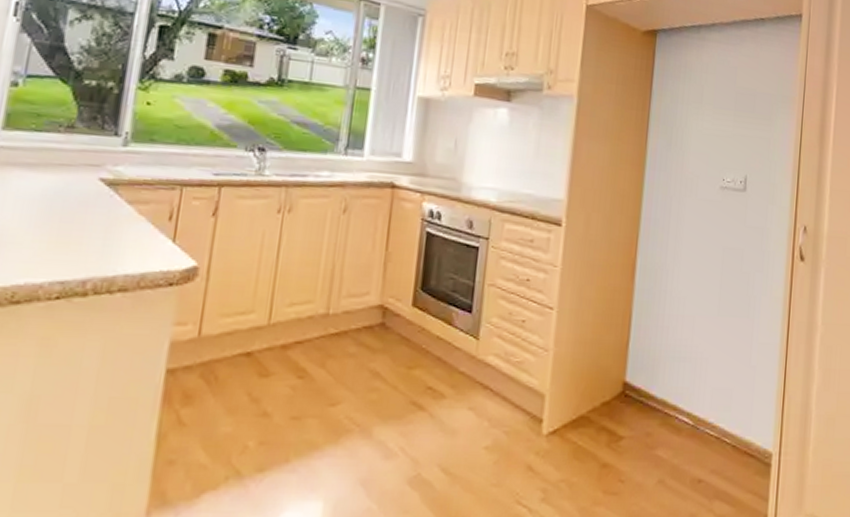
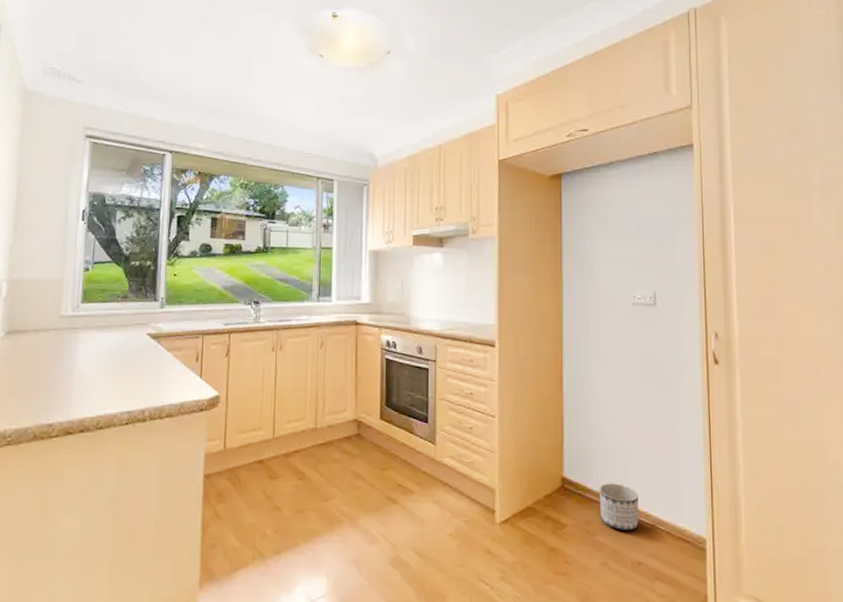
planter: none [662,389,706,443] -> present [599,483,639,530]

